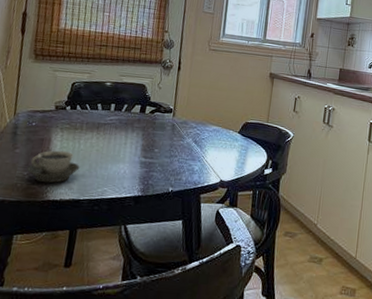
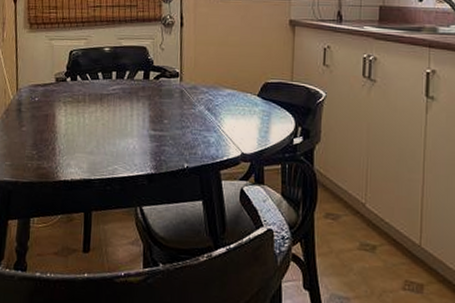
cup: present [26,150,80,183] -> none [34,126,87,163]

